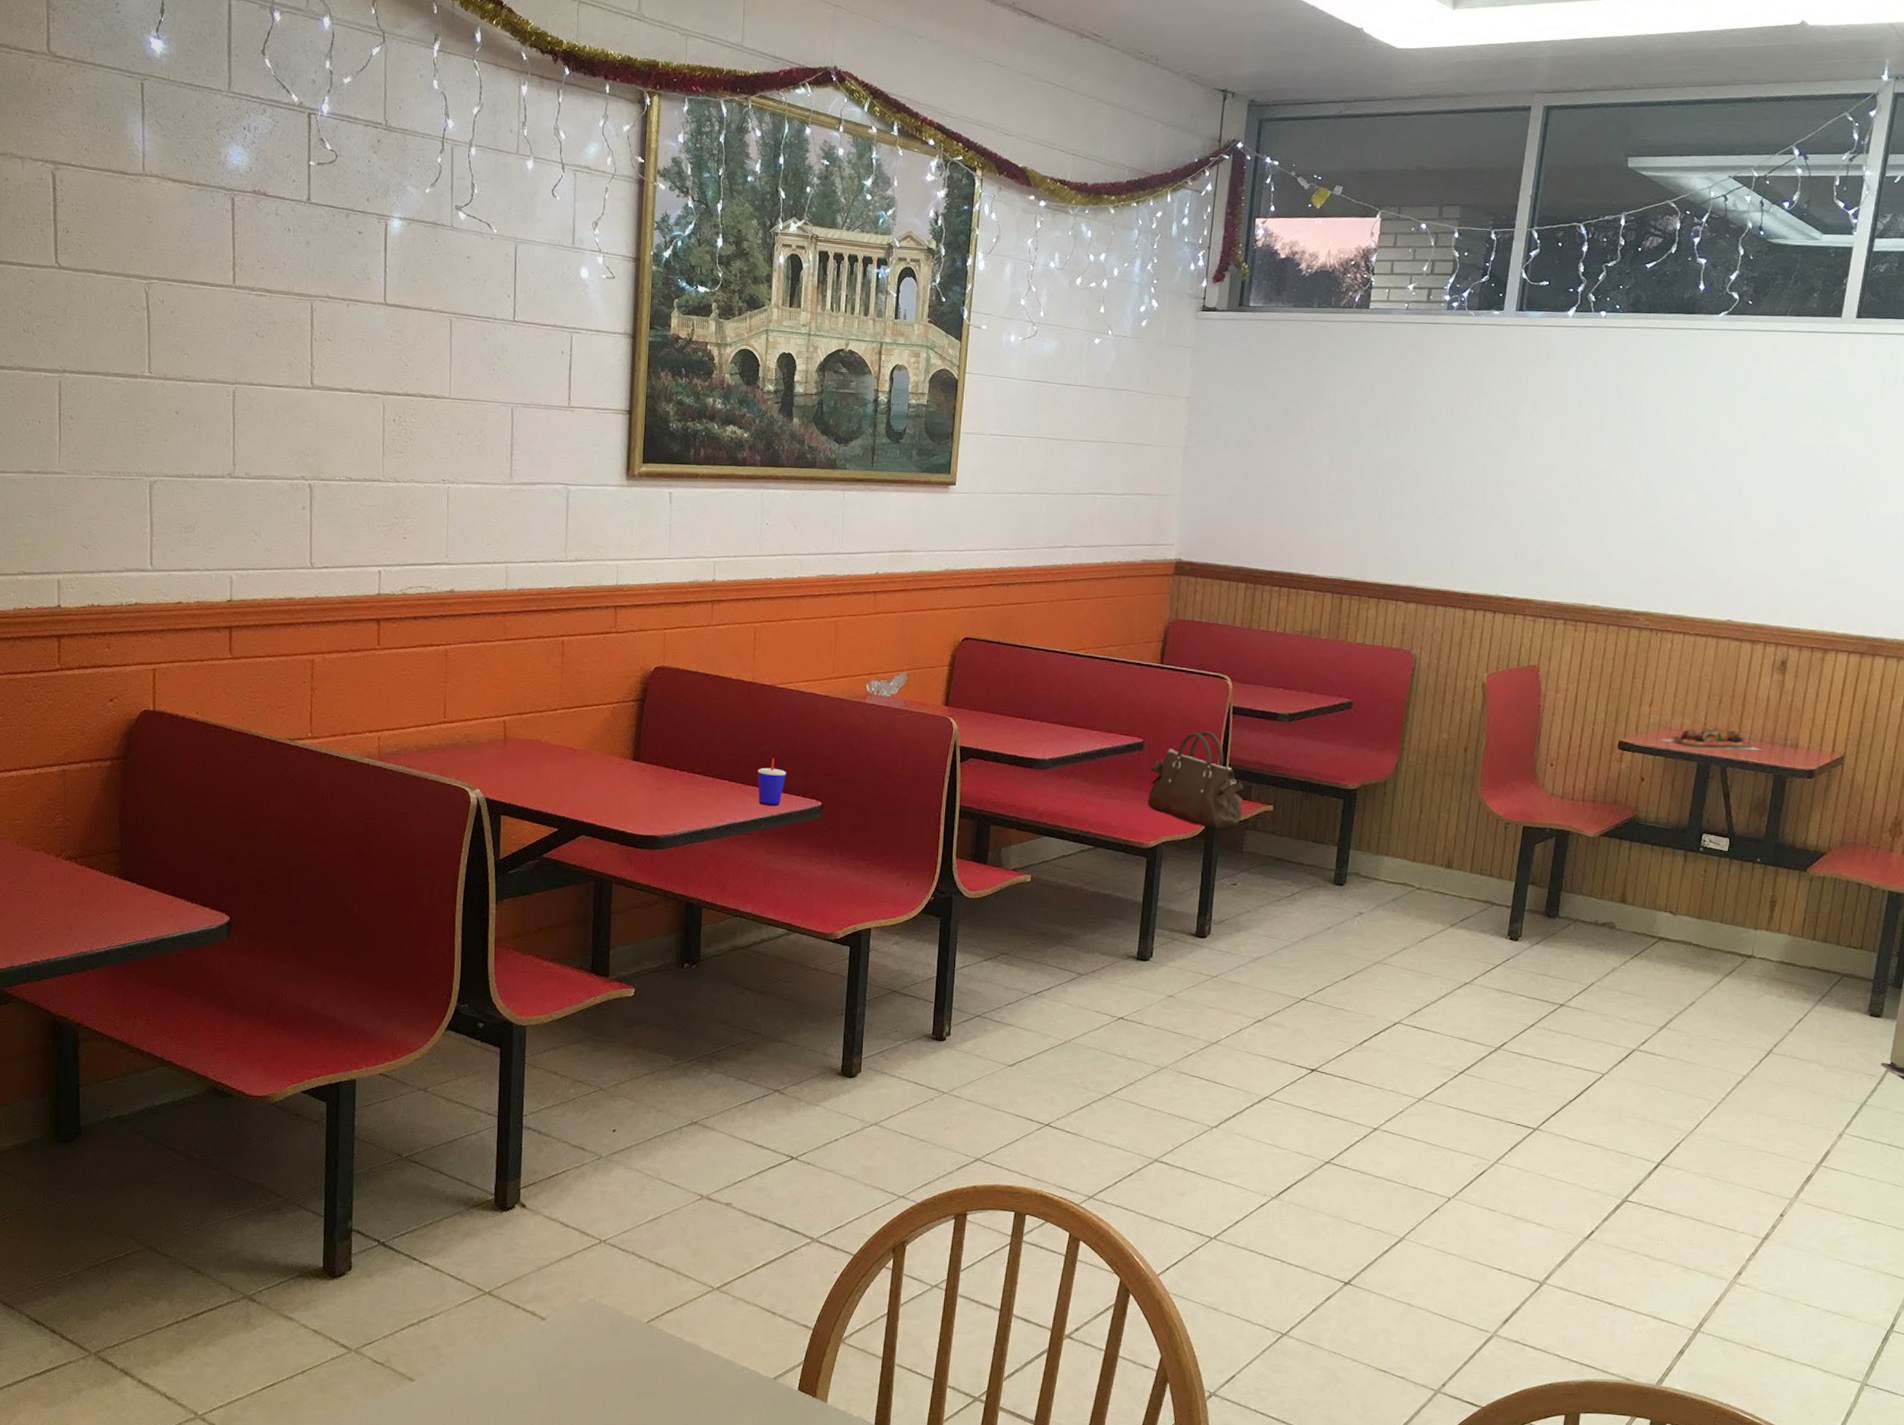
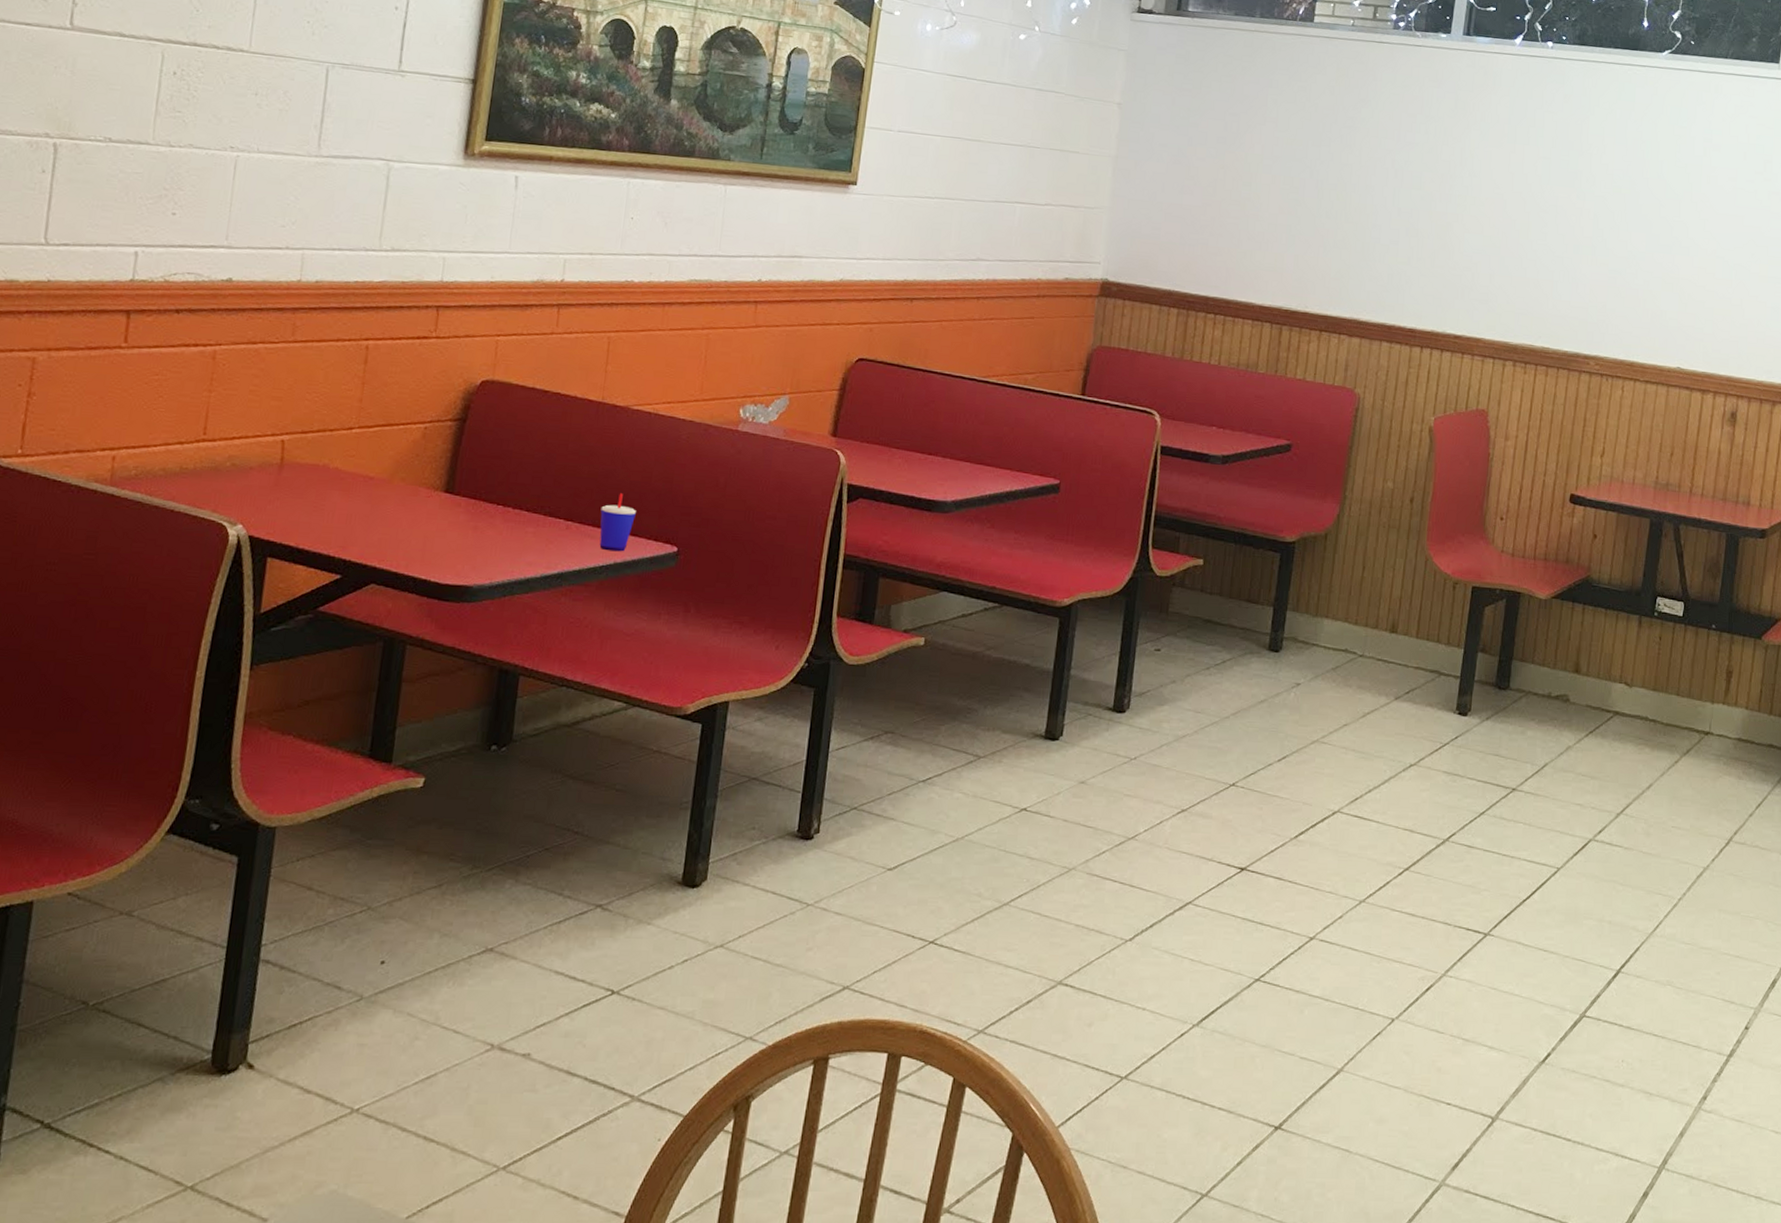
shoulder bag: present [1147,731,1244,831] -> none [1062,473,1171,588]
food tray: present [1660,729,1762,751] -> none [1612,483,1715,508]

